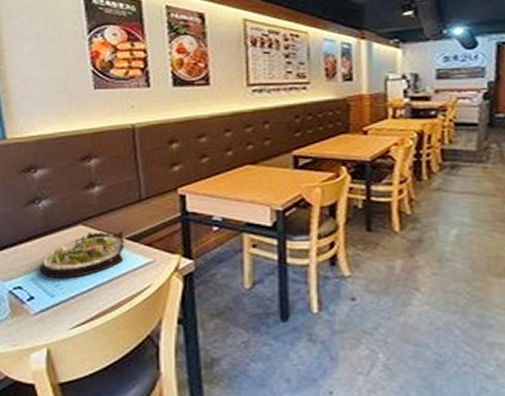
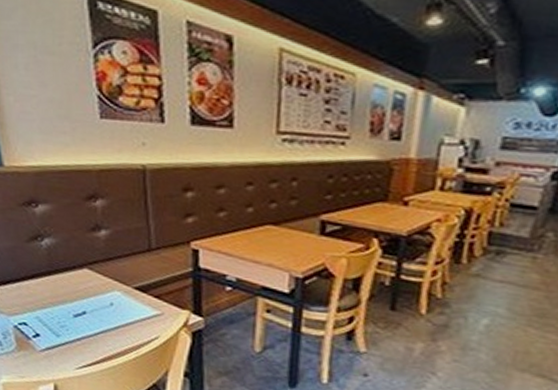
salad plate: present [39,230,125,279] -> none [44,276,133,321]

